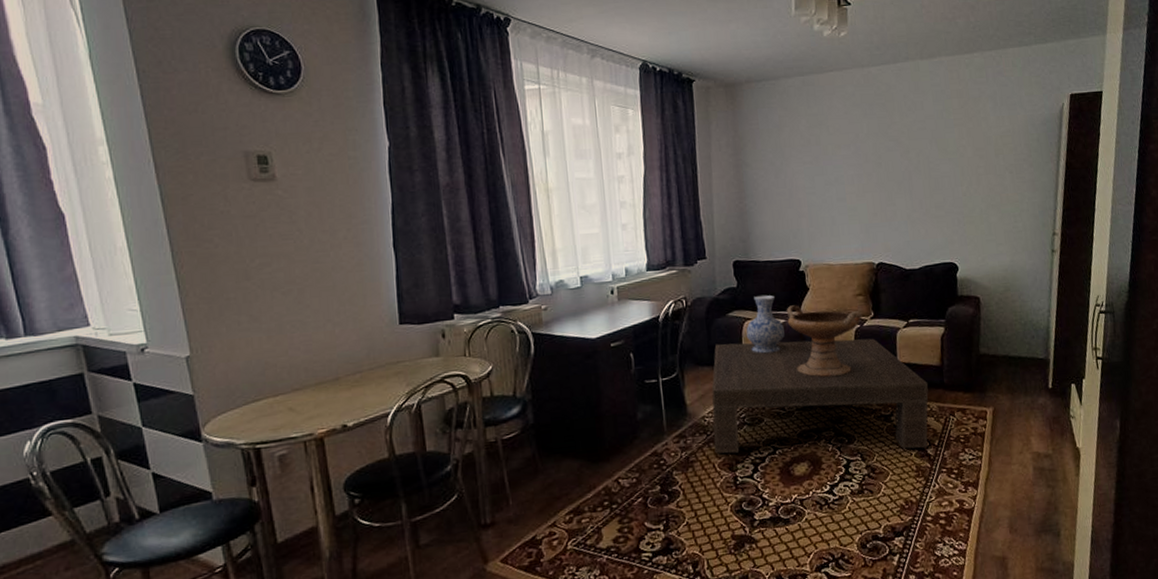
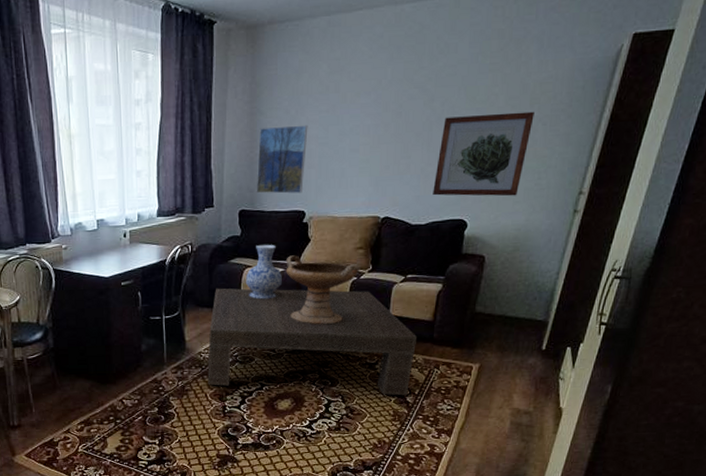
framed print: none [746,175,796,244] -> present [256,125,308,194]
wall art: none [921,161,1001,241] -> present [433,111,534,197]

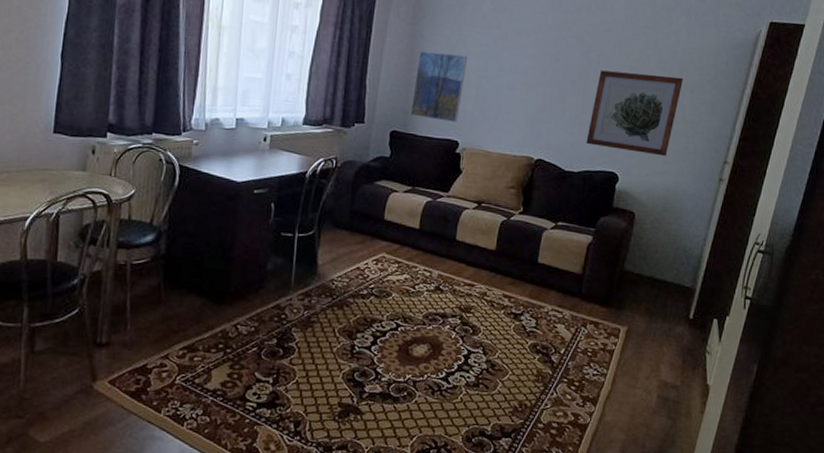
coffee table: present [207,288,418,396] -> none [337,210,566,354]
vase: present [245,244,282,299] -> none [389,169,430,229]
decorative bowl: present [286,255,360,325] -> none [433,185,511,266]

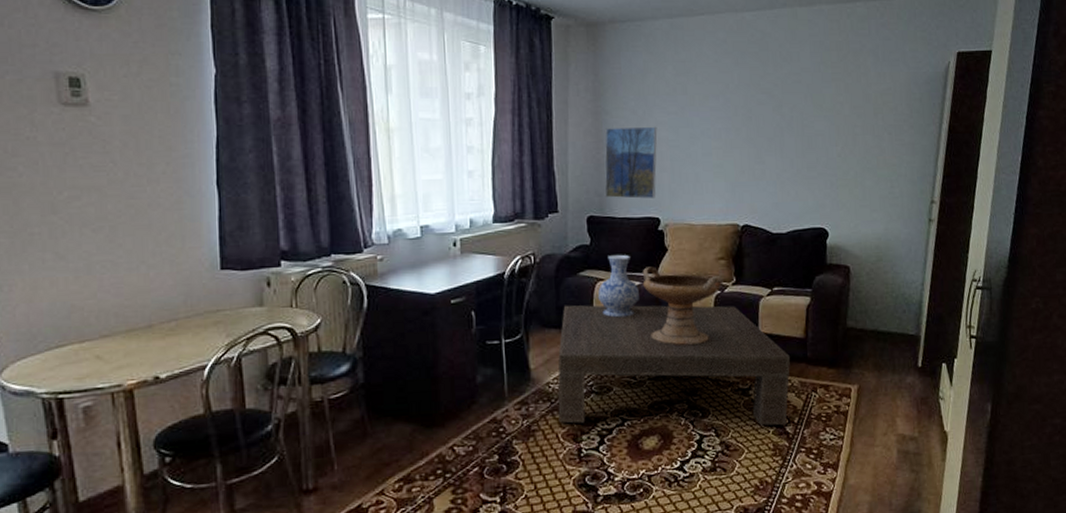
coffee table: none [337,210,566,354] -> present [558,305,791,426]
vase: none [389,169,430,229] -> present [597,254,639,318]
decorative bowl: none [433,185,511,266] -> present [642,266,723,346]
wall art: present [586,70,683,157] -> none [790,121,879,205]

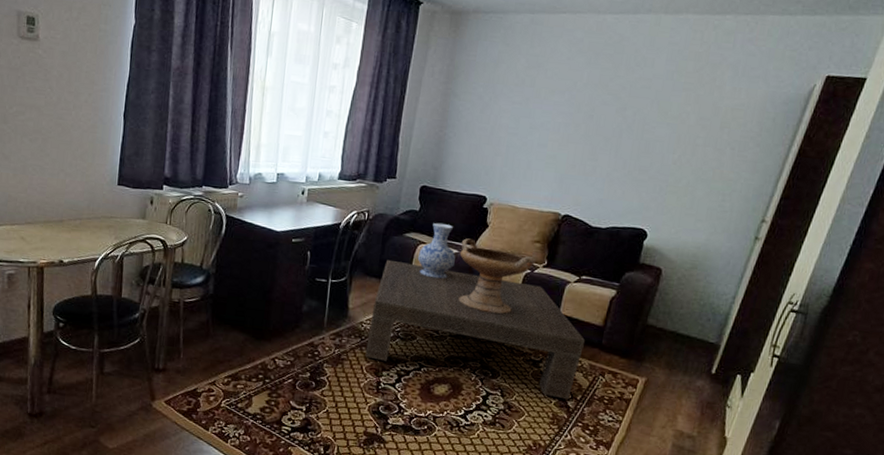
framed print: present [604,126,657,199] -> none [440,109,500,178]

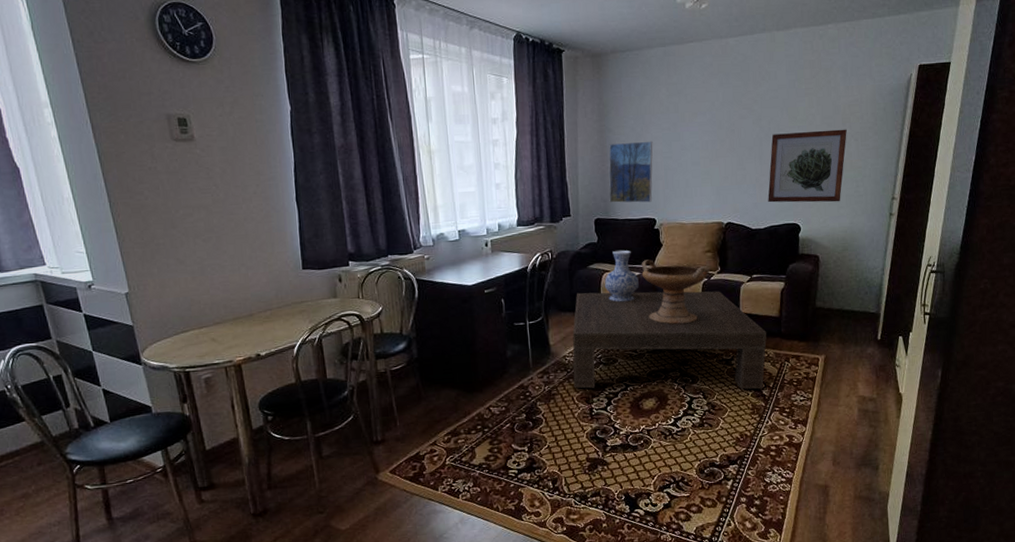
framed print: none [440,109,500,178] -> present [609,141,653,203]
wall art: none [616,127,724,214] -> present [768,129,847,203]

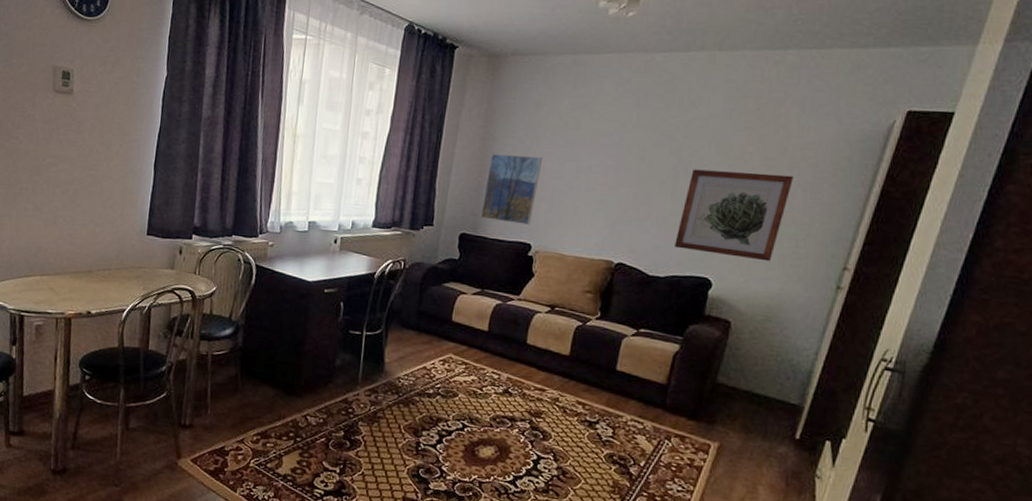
coffee table: present [572,291,767,389] -> none [403,310,648,466]
vase: present [604,250,639,302] -> none [457,271,499,332]
decorative bowl: present [641,259,710,325] -> none [503,288,587,370]

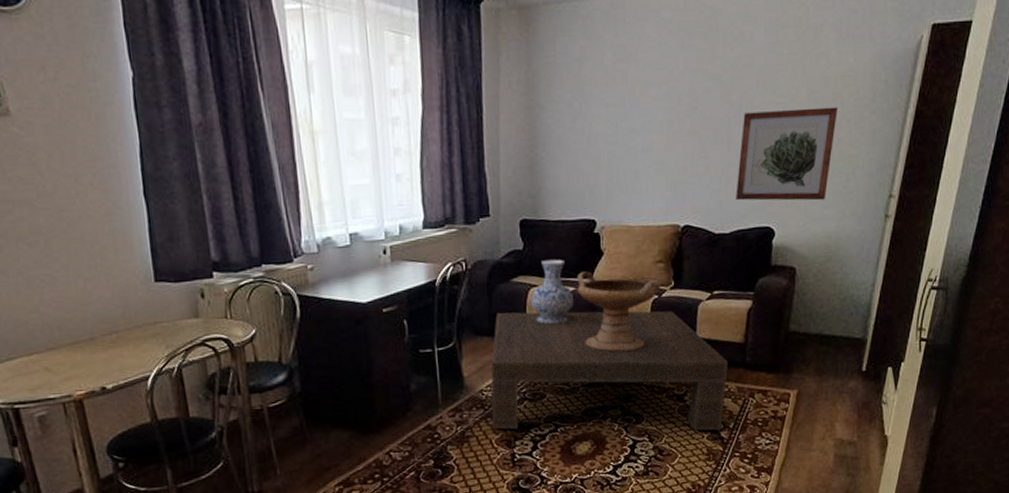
coffee table: none [403,310,648,466] -> present [491,310,729,431]
vase: none [457,271,499,332] -> present [531,259,573,324]
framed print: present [480,154,543,225] -> none [538,120,595,200]
decorative bowl: none [503,288,587,370] -> present [576,271,661,352]

